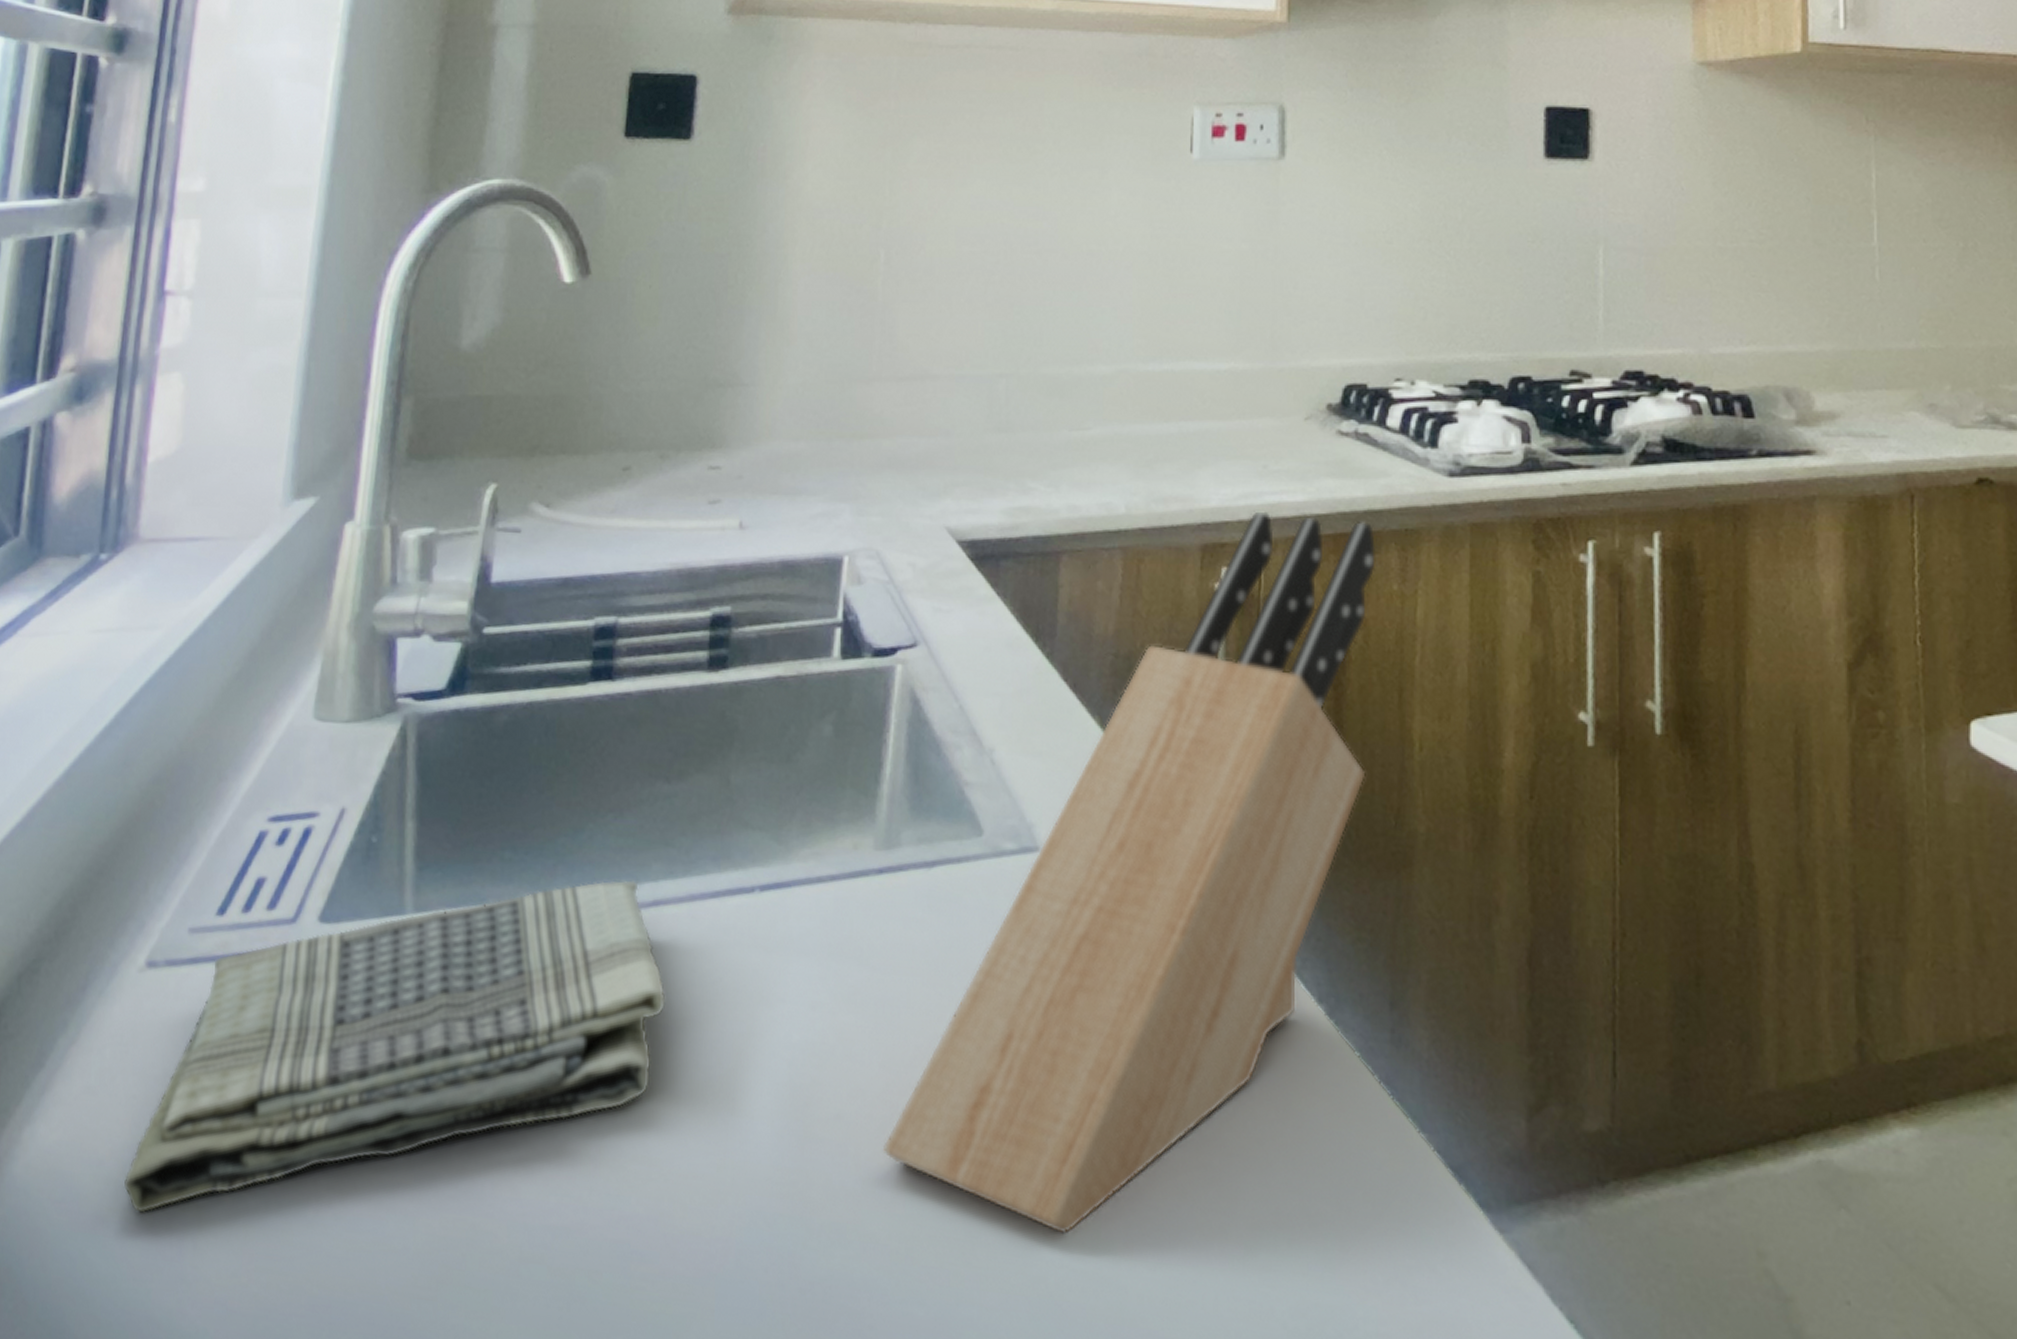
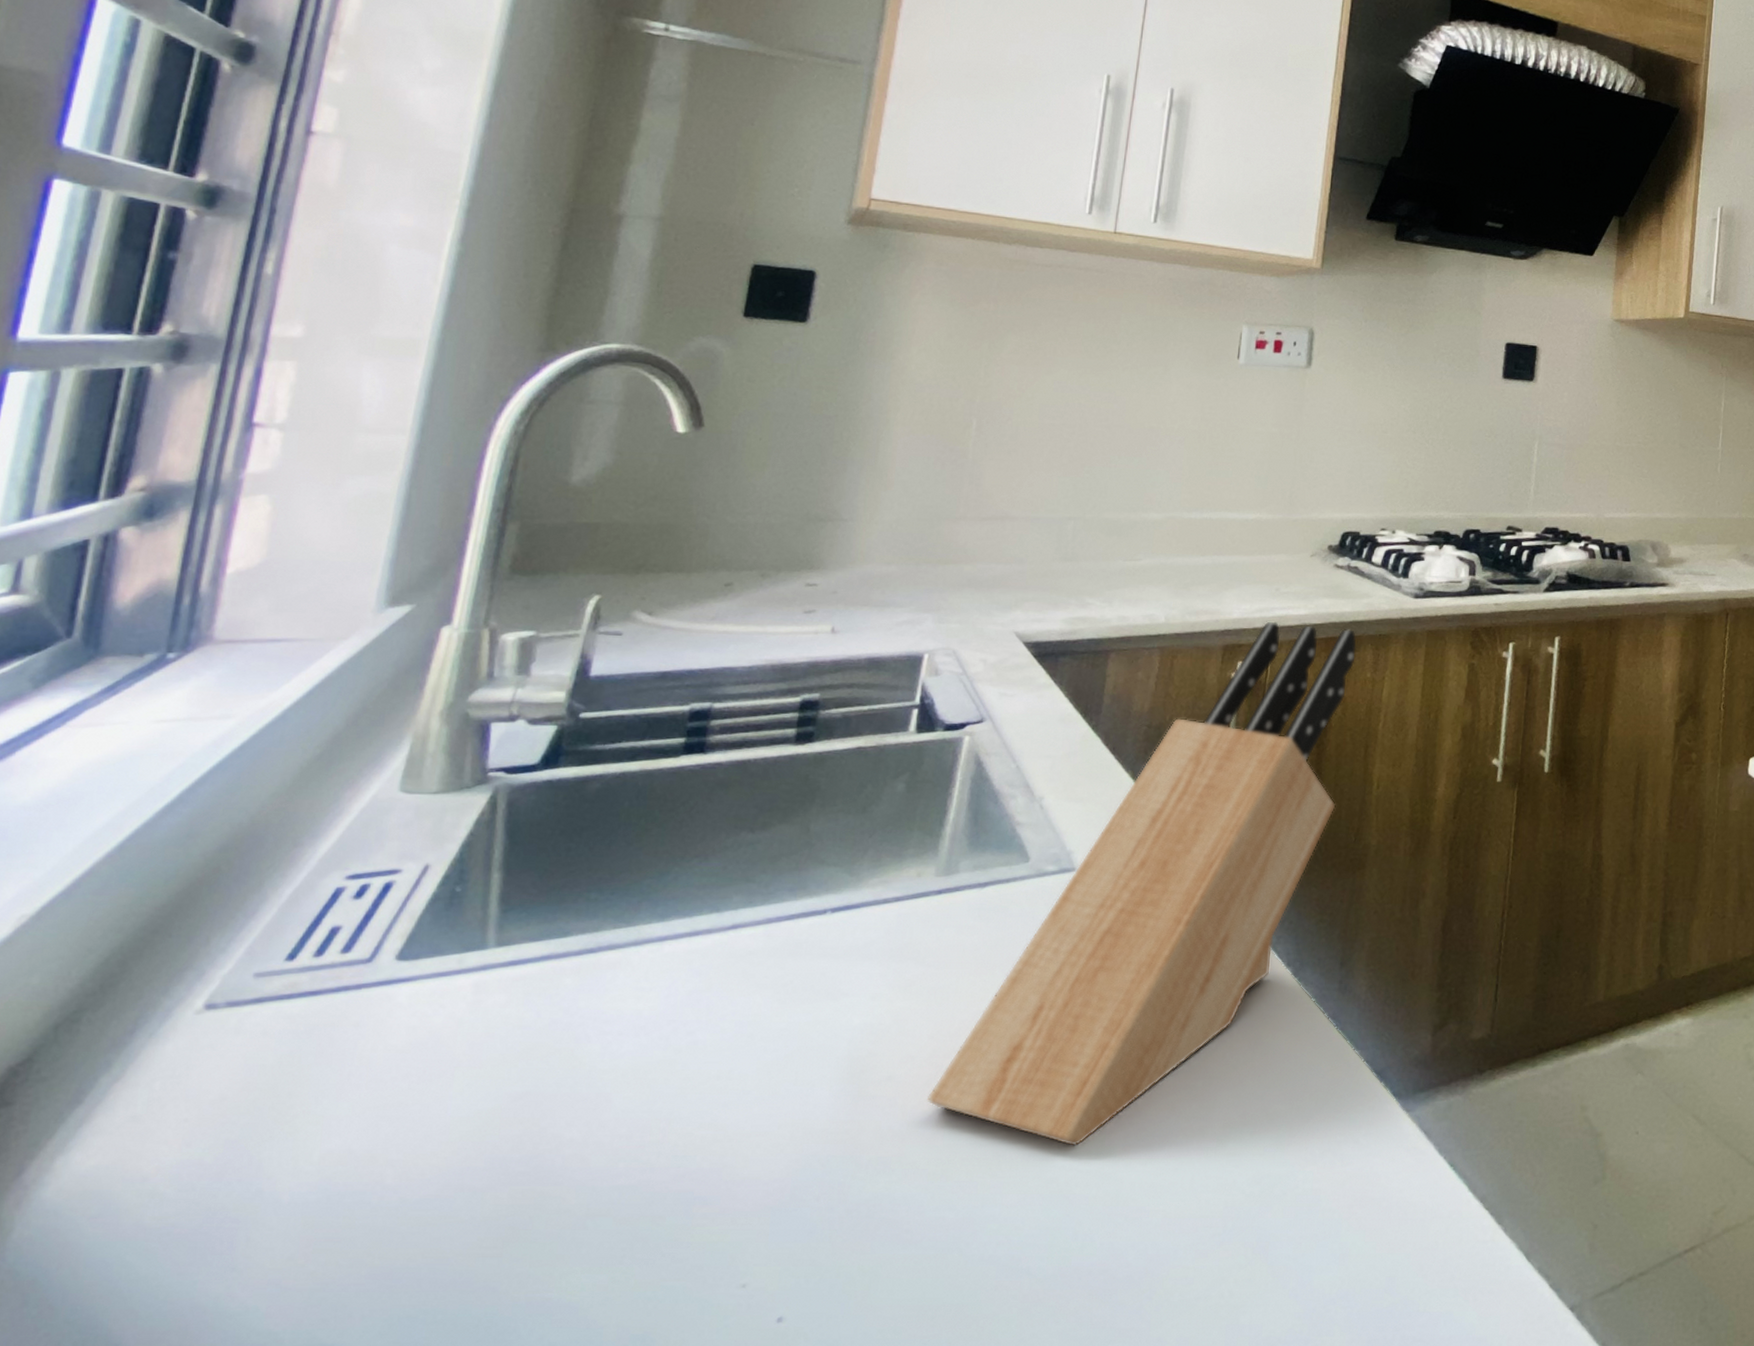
dish towel: present [123,881,666,1213] -> none [170,911,740,1218]

